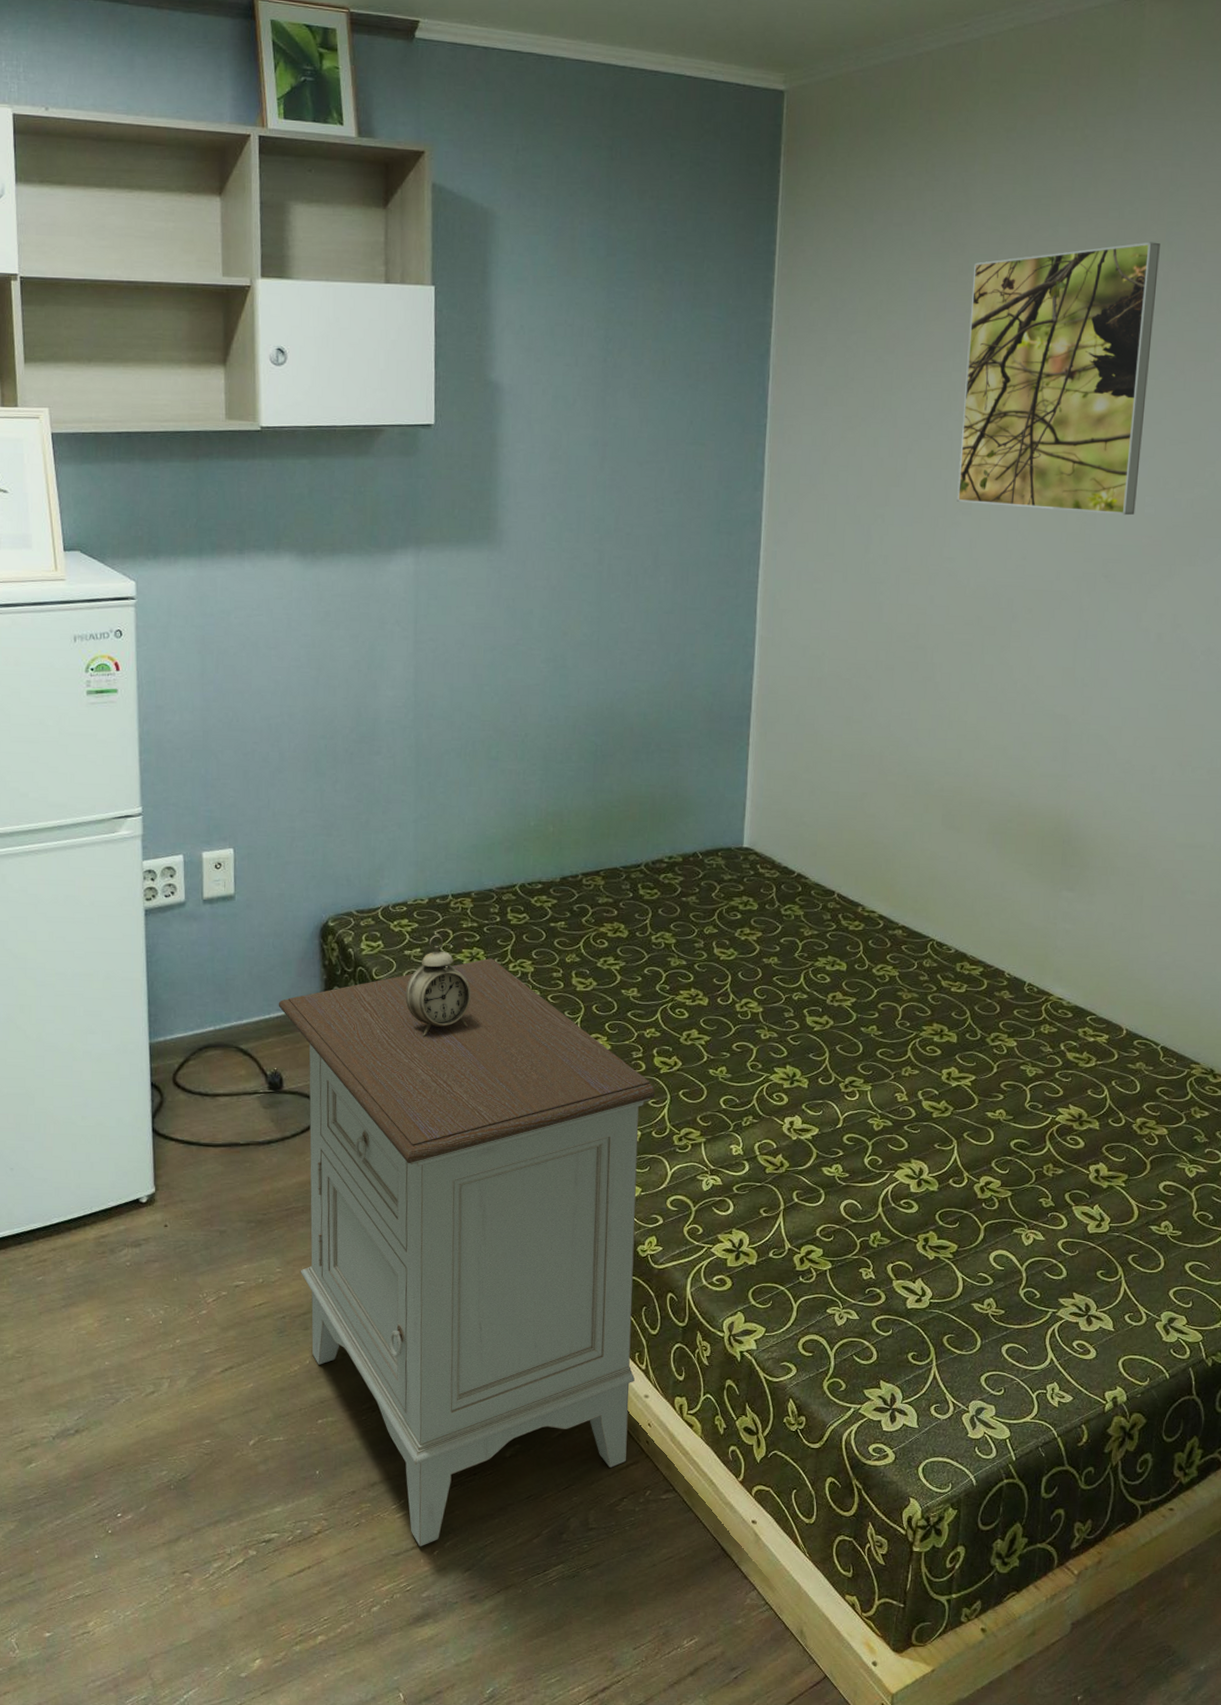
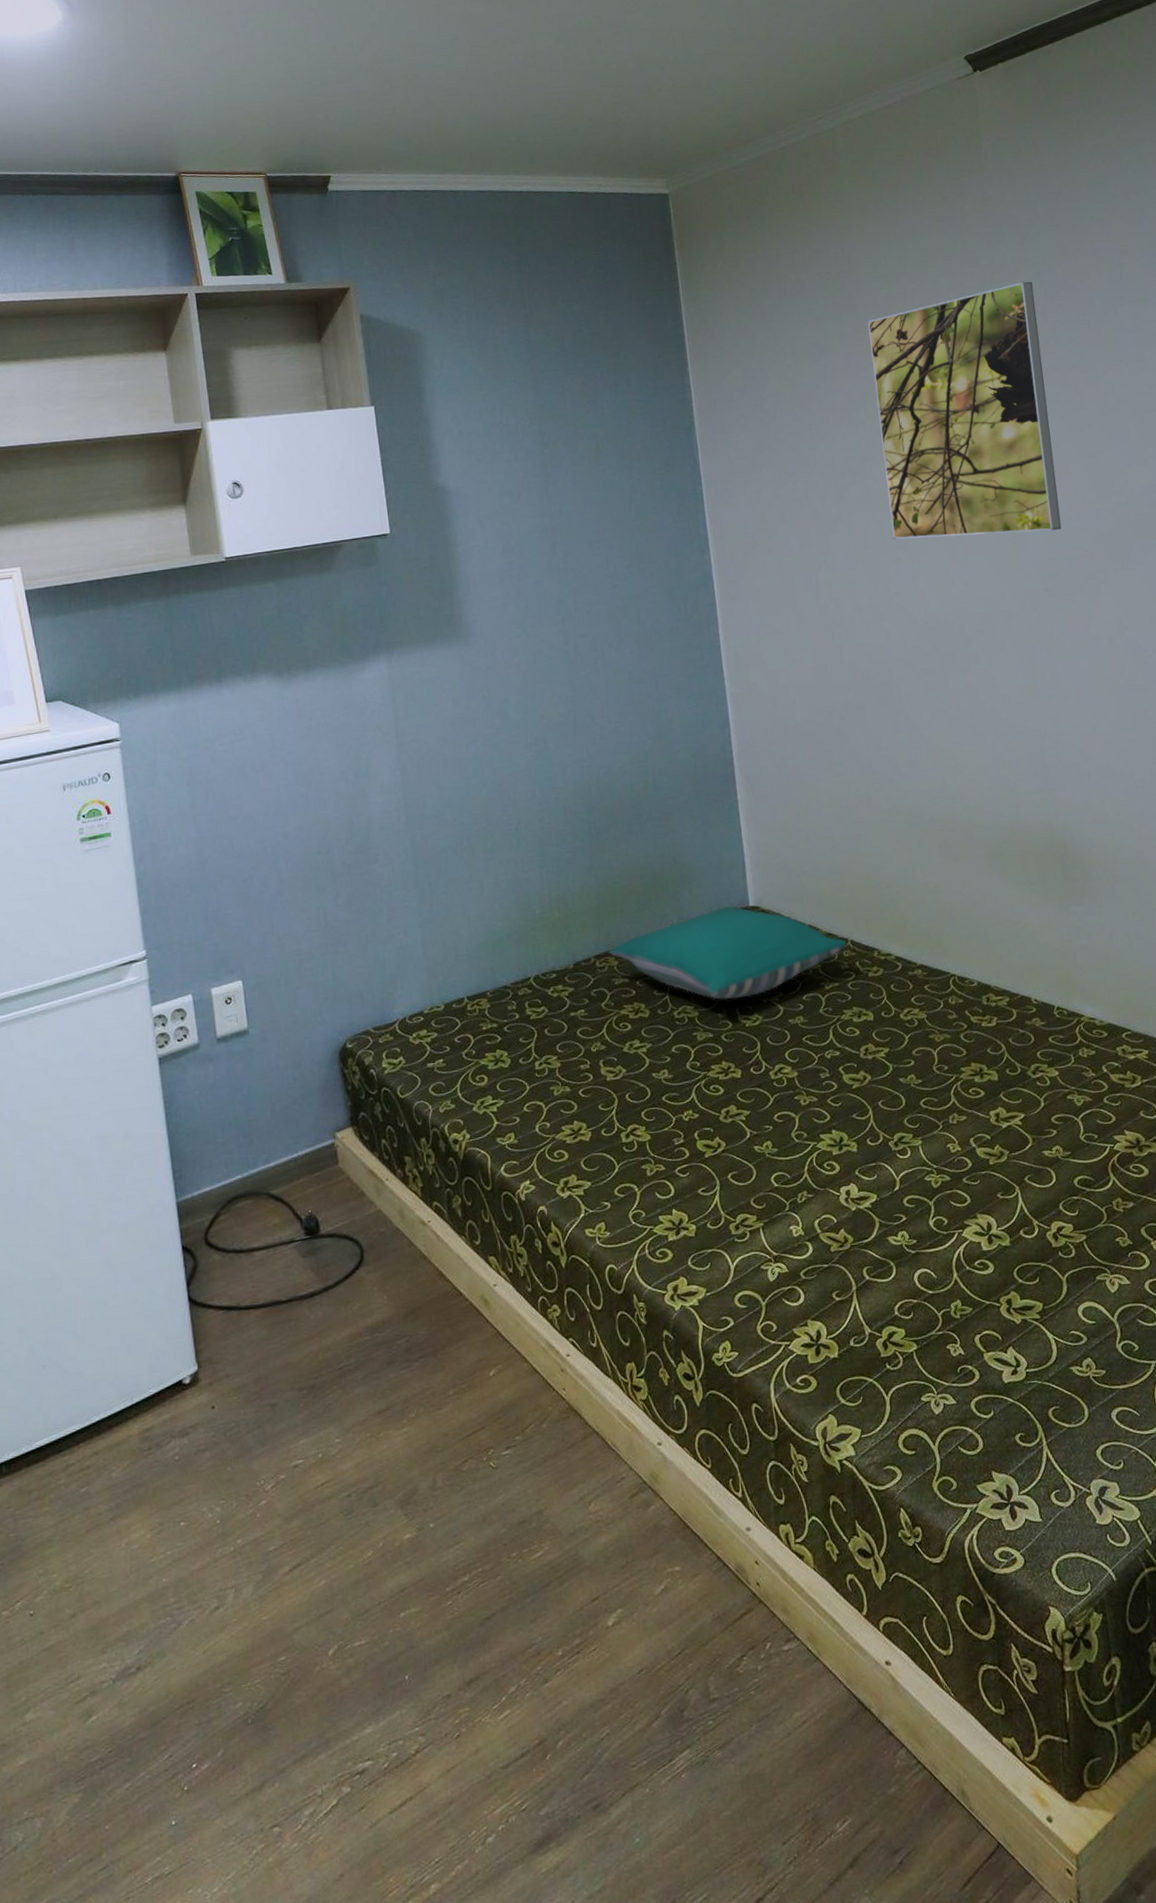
nightstand: present [278,958,656,1547] -> none [305,1059,738,1753]
alarm clock: present [405,934,471,1036] -> none [433,1041,502,1153]
pillow: none [597,844,833,933] -> present [609,906,847,1000]

